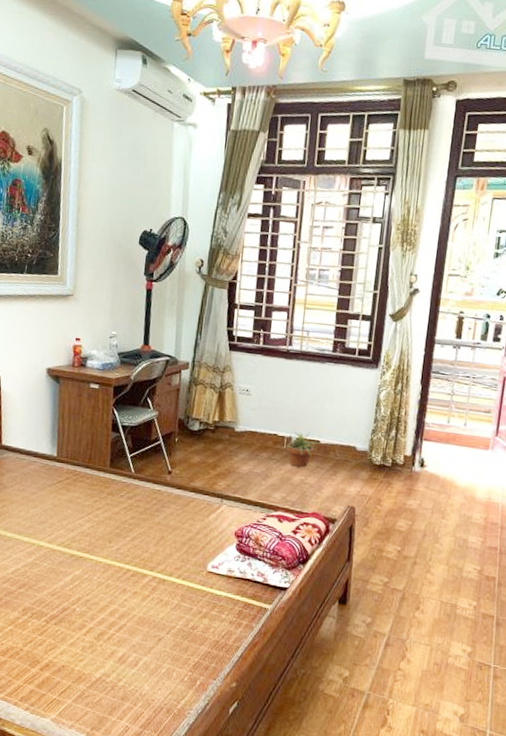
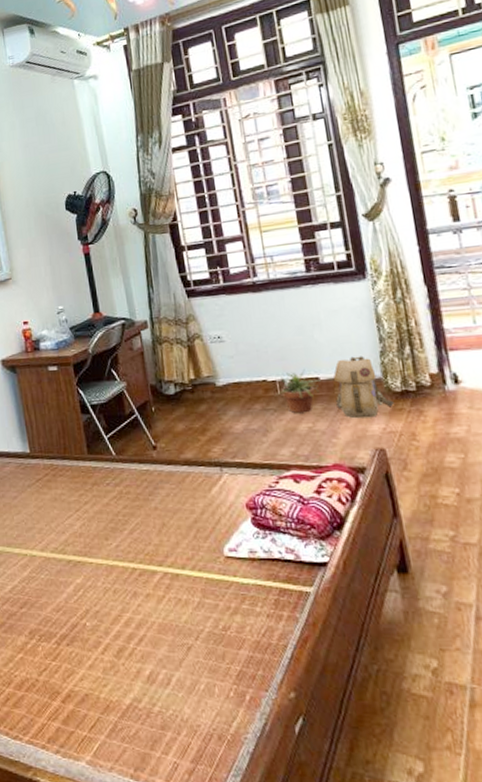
backpack: none [327,429,372,482] -> present [334,356,394,419]

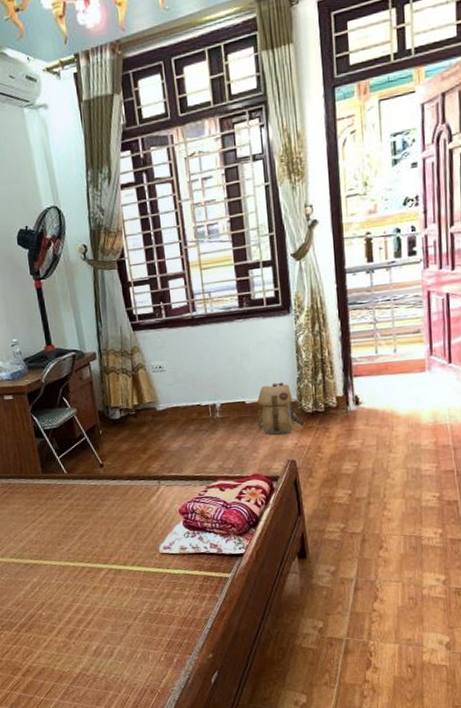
potted plant: present [277,369,321,414] -> none [209,395,246,433]

